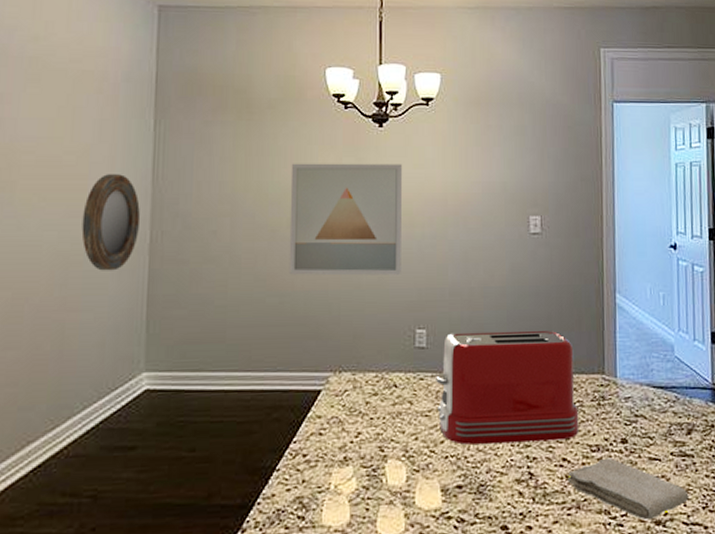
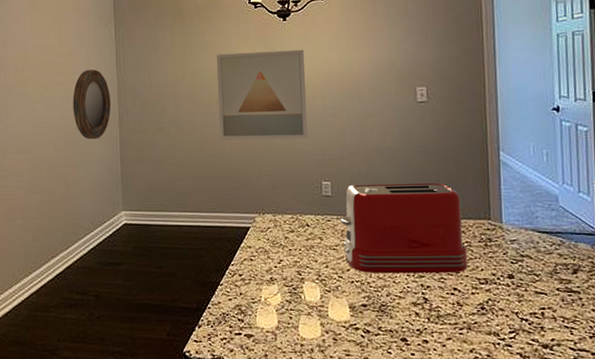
washcloth: present [567,457,689,521] -> none [458,290,576,344]

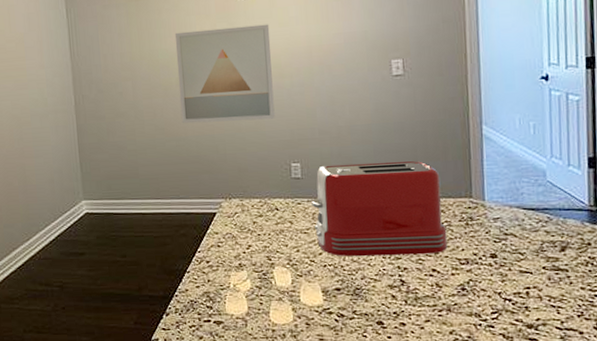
home mirror: present [72,70,111,140] -> none [25,54,66,128]

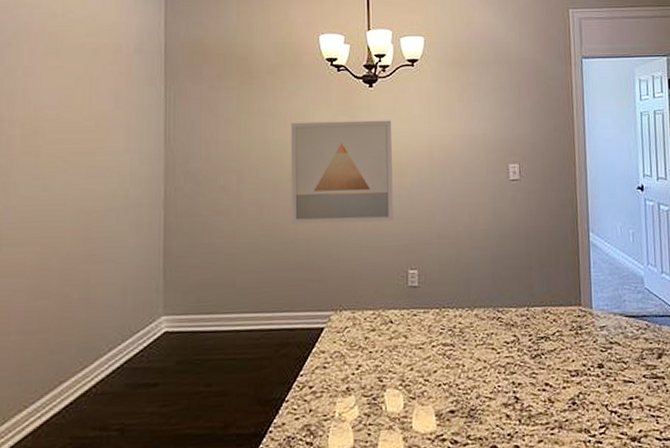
toaster: present [311,161,448,257] -> none [428,268,560,374]

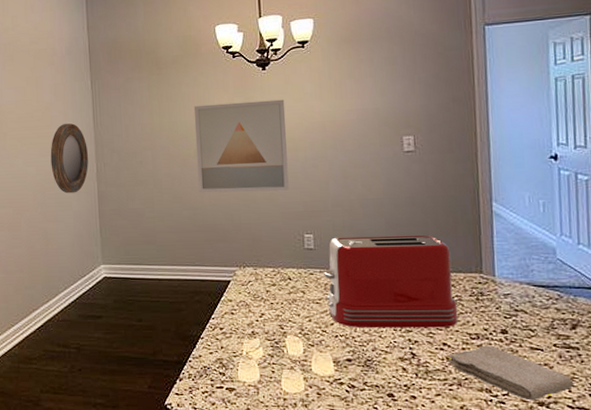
home mirror: none [102,137,154,226] -> present [50,123,89,194]
toaster: none [428,268,560,374] -> present [324,235,458,328]
washcloth: none [549,381,661,438] -> present [447,345,574,401]

